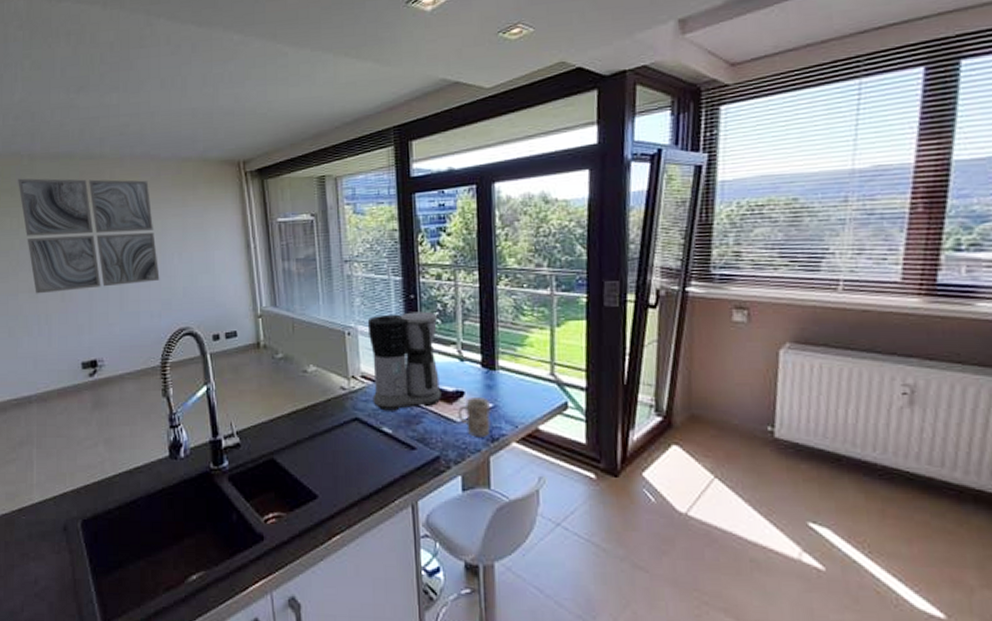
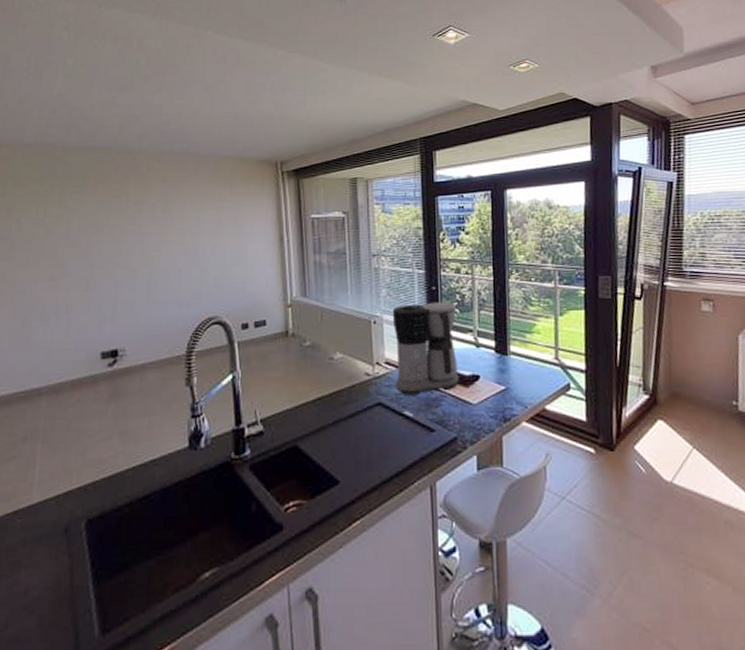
wall art: present [18,178,160,294] -> none [48,168,191,283]
mug: present [458,397,491,437] -> none [474,381,504,418]

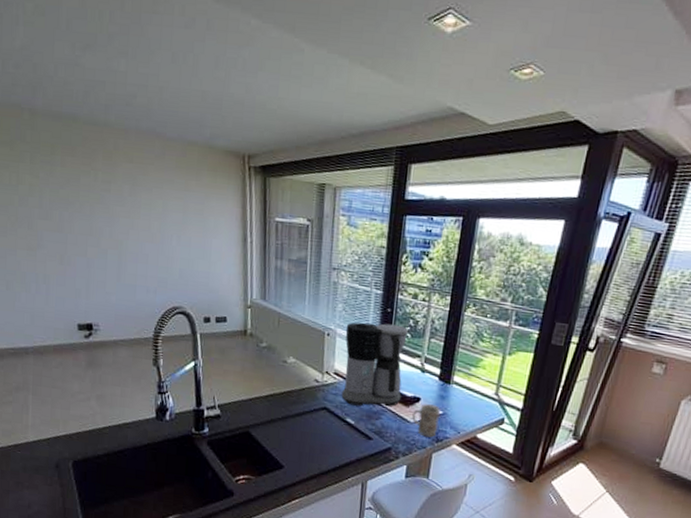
mug: none [474,381,504,418] -> present [412,404,441,438]

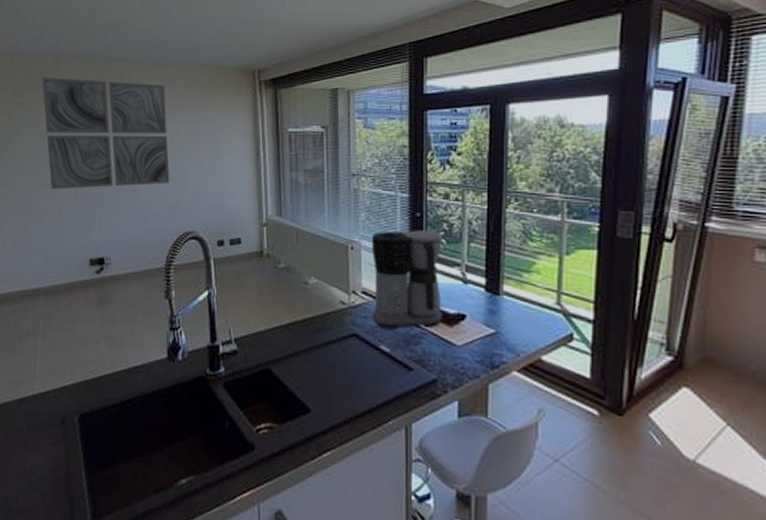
wall art: none [18,132,158,259] -> present [42,77,170,190]
mug: present [412,404,441,438] -> none [458,322,493,364]

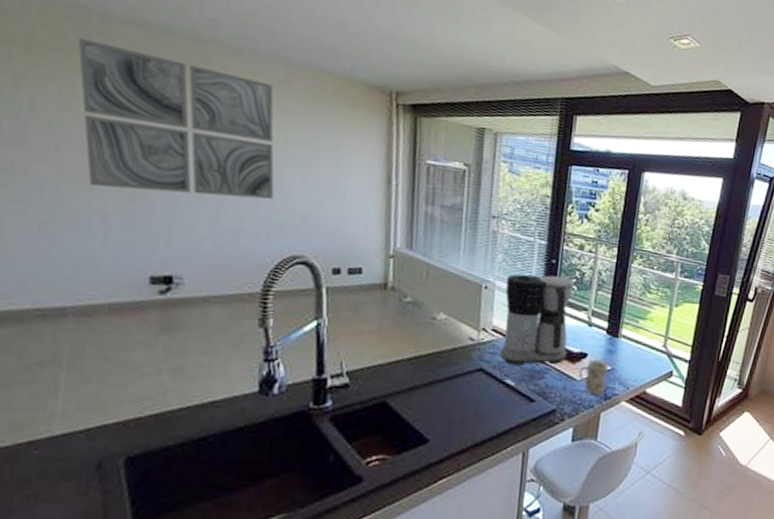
mug: none [458,322,493,364] -> present [578,359,609,396]

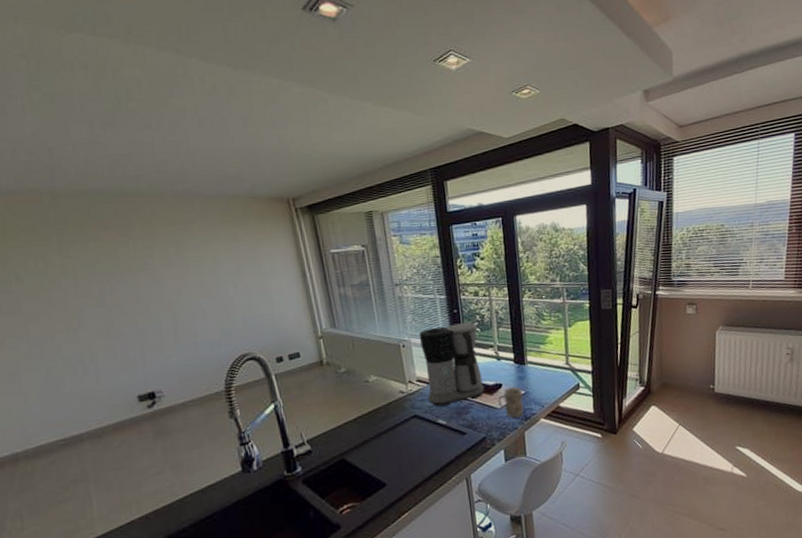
wall art: present [78,37,274,200] -> none [39,216,216,333]

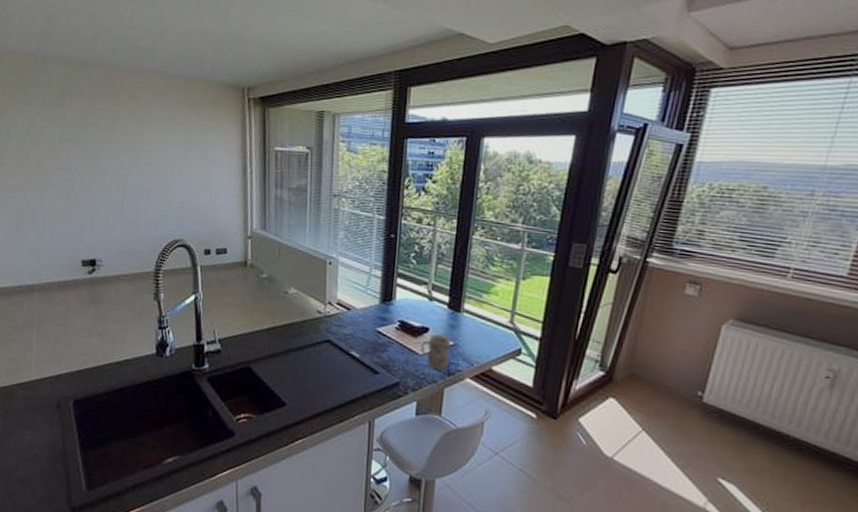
coffee maker: present [418,322,485,407] -> none [345,249,414,338]

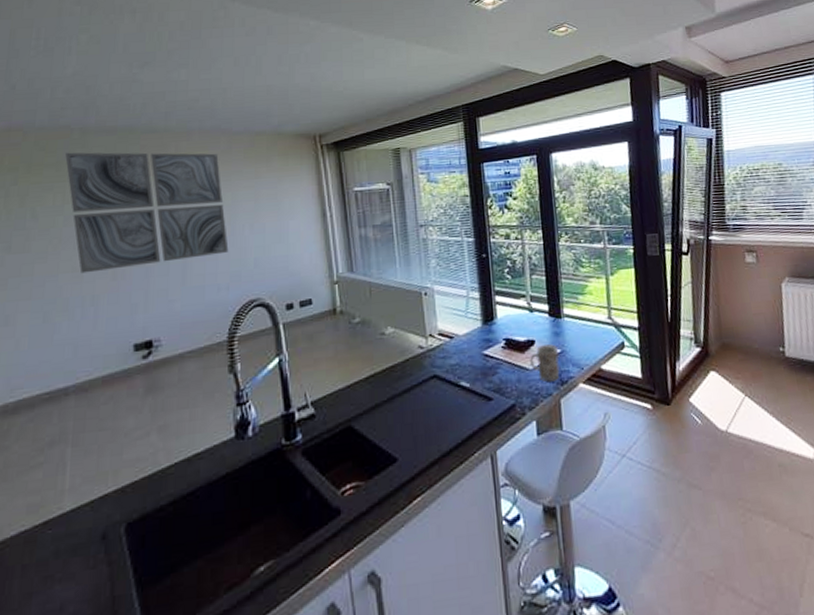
wall art: none [31,78,160,194] -> present [65,152,229,274]

